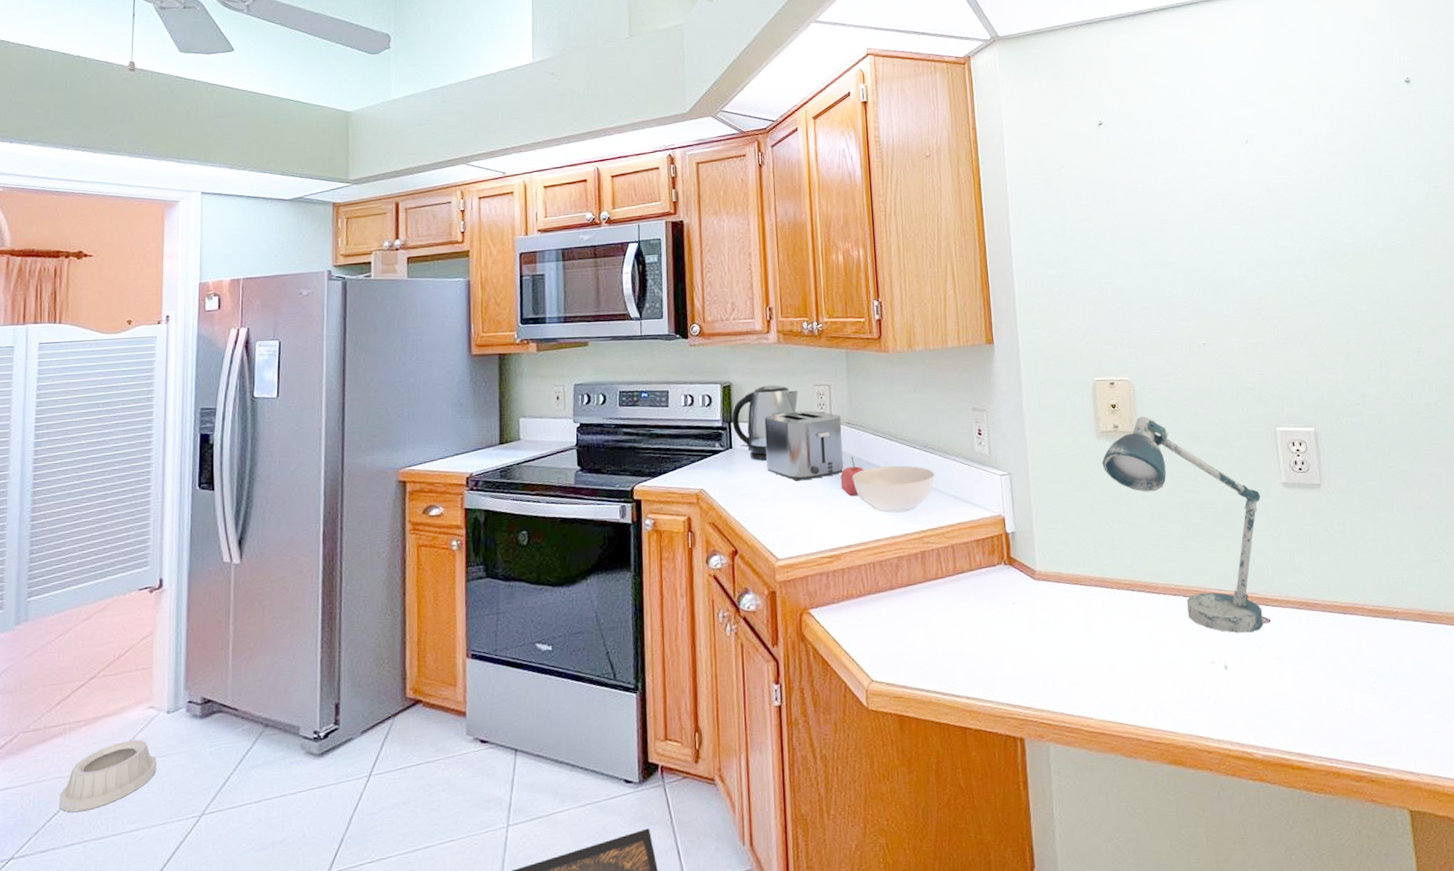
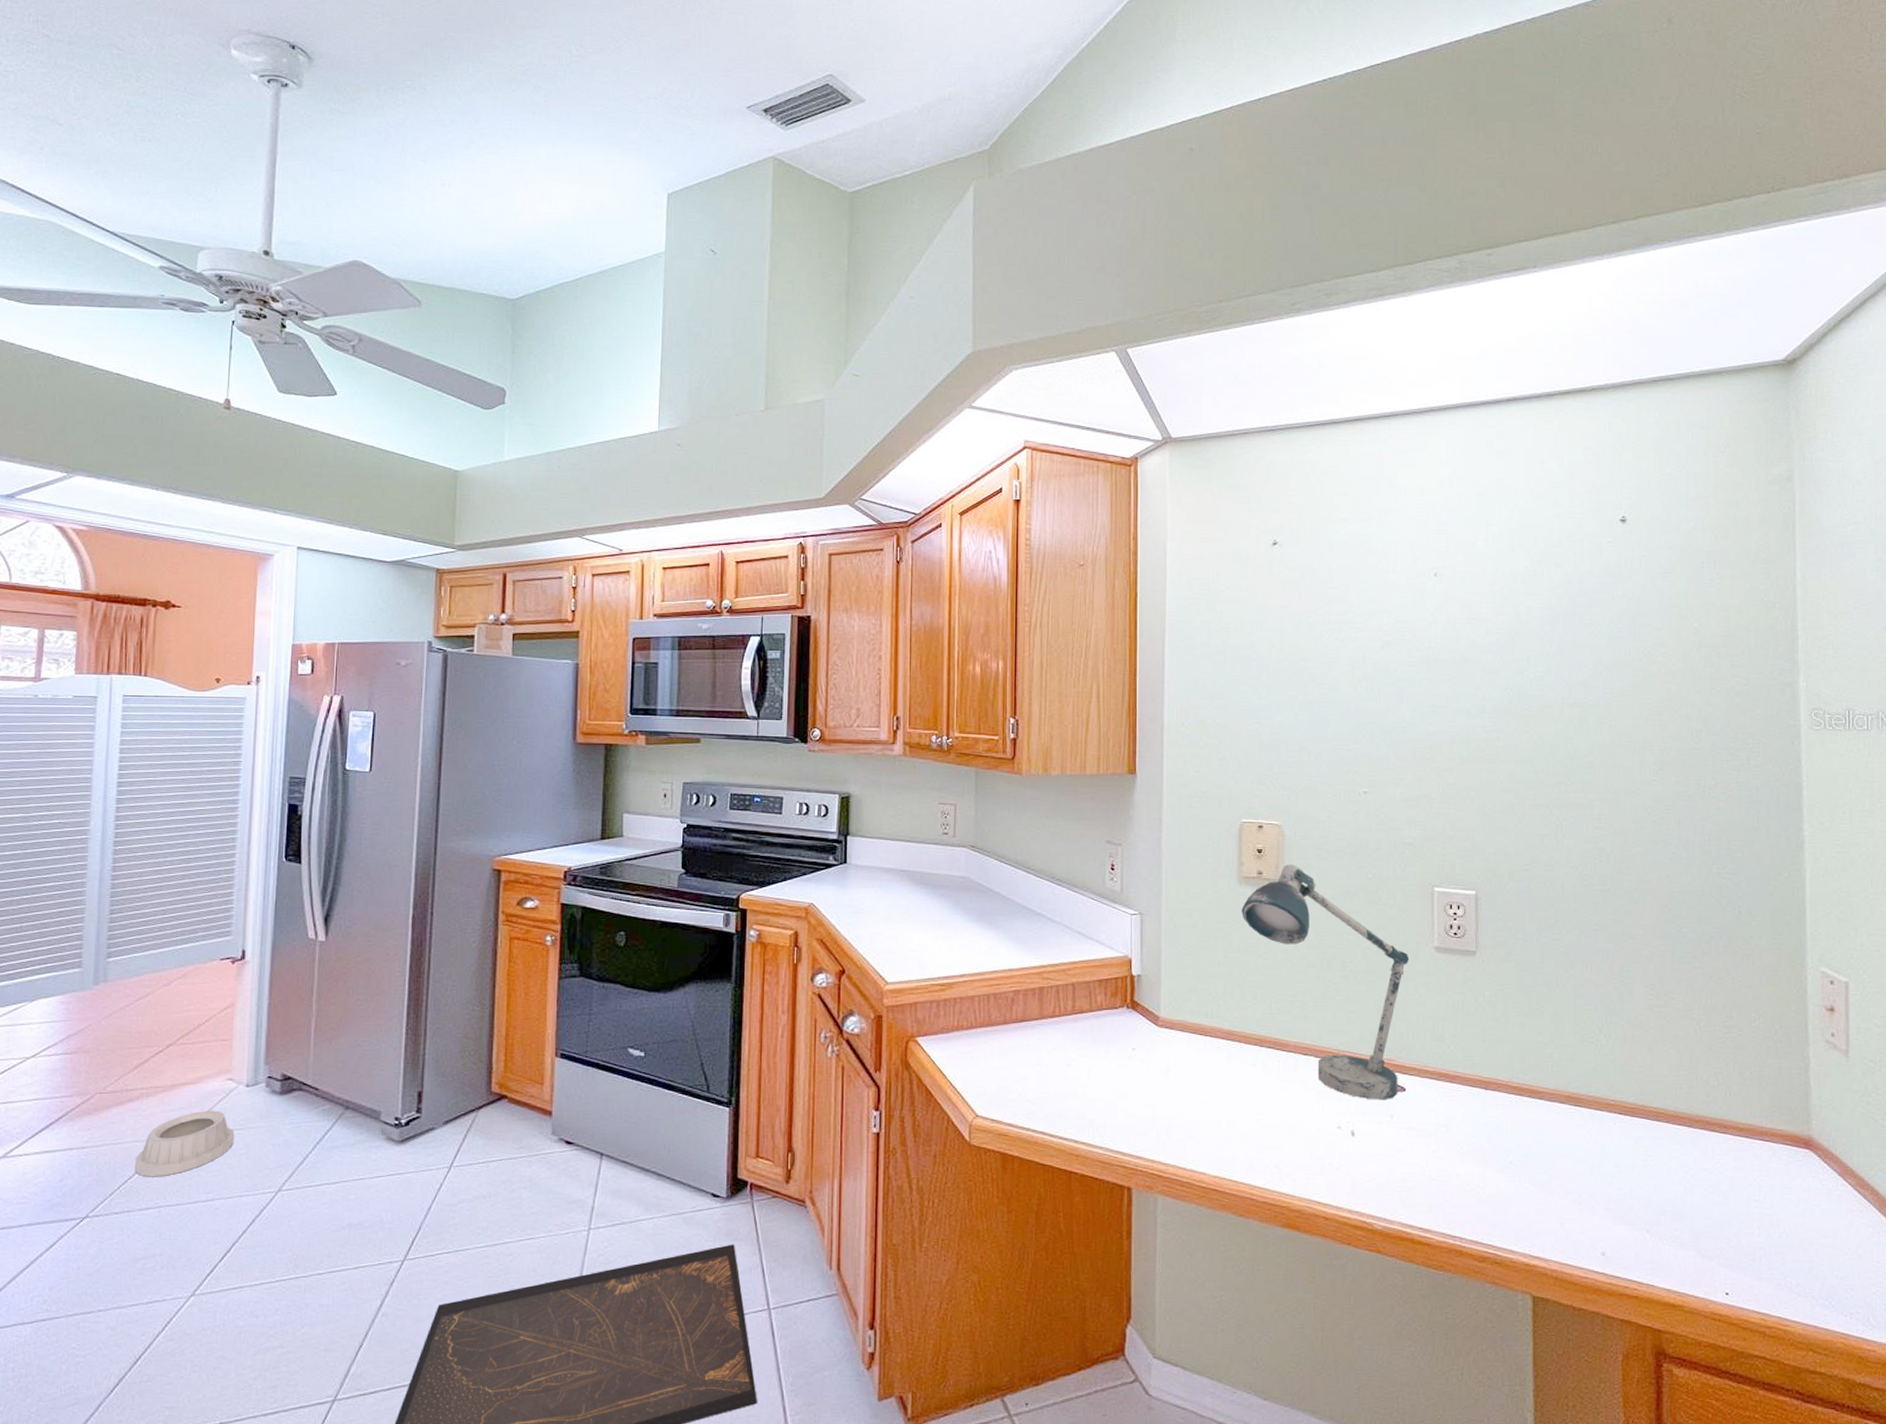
kettle: present [732,384,798,462] -> none [848,799,921,880]
toaster: present [764,410,844,481] -> none [882,829,965,903]
fruit: present [840,456,864,496] -> none [959,881,986,923]
bowl: present [852,465,936,513] -> none [972,894,1061,945]

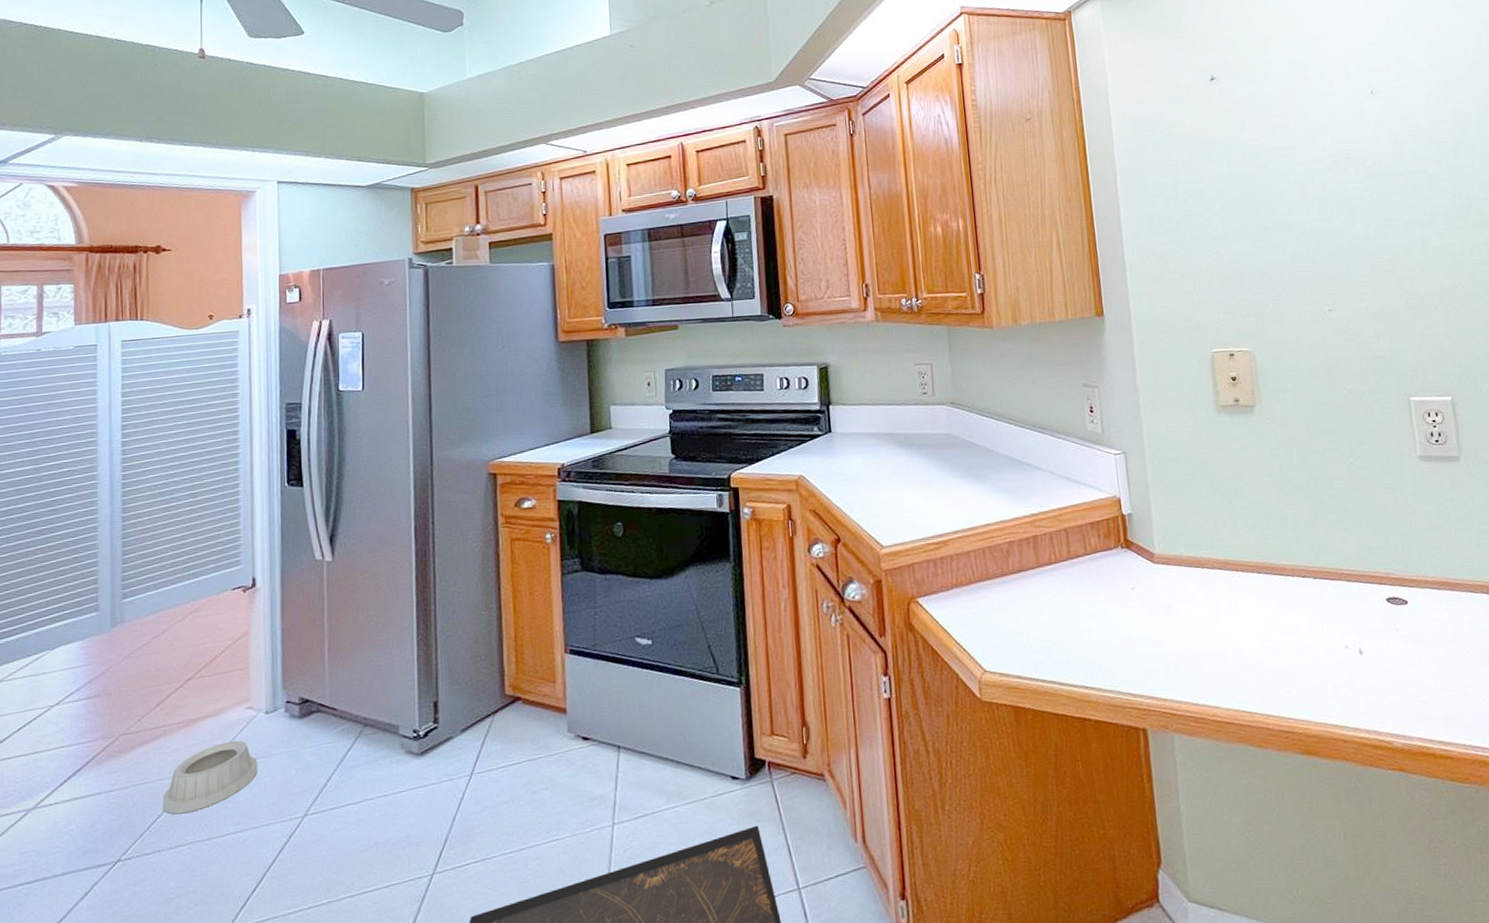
desk lamp: present [1241,865,1410,1100] -> none [1223,389,1401,616]

